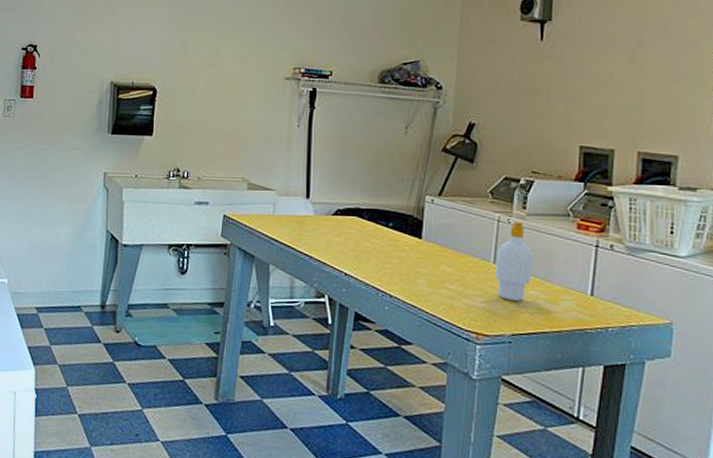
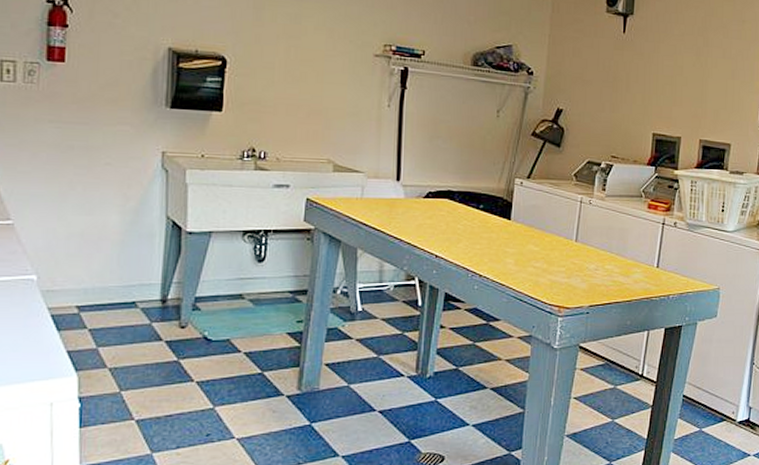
soap bottle: present [495,222,532,301] -> none [576,203,609,275]

